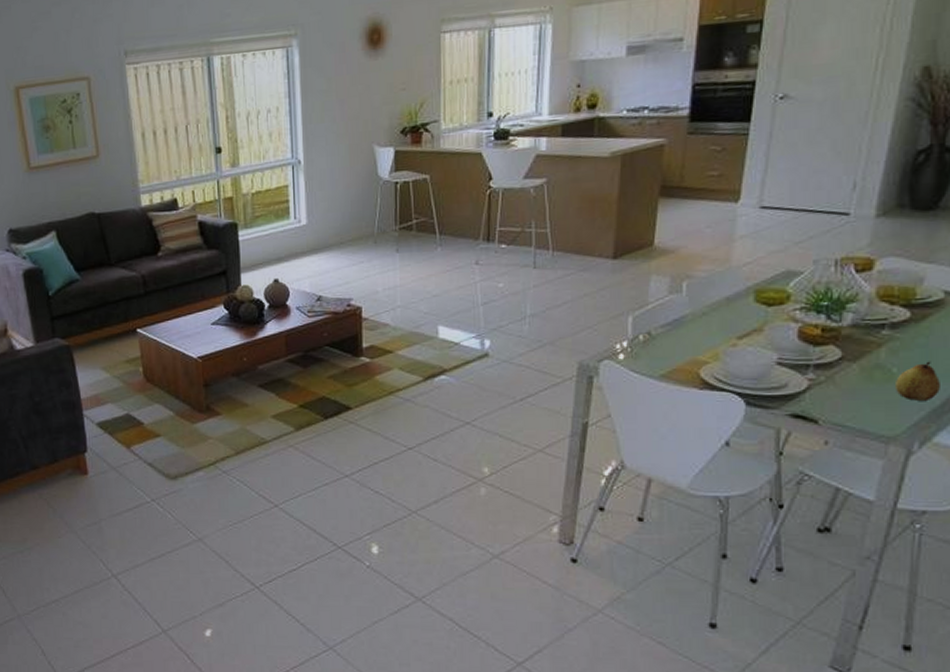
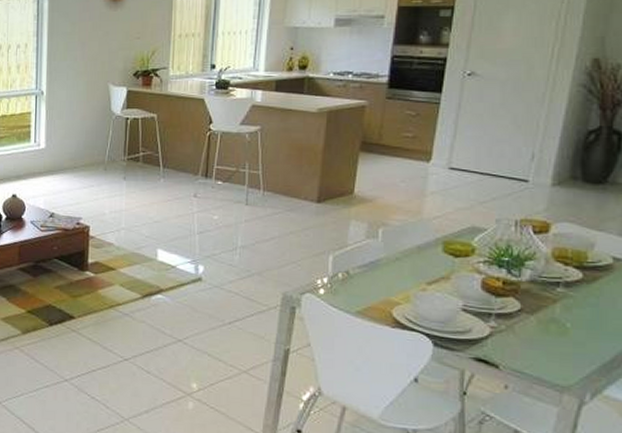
fruit: present [896,361,940,401] -> none [569,319,609,356]

